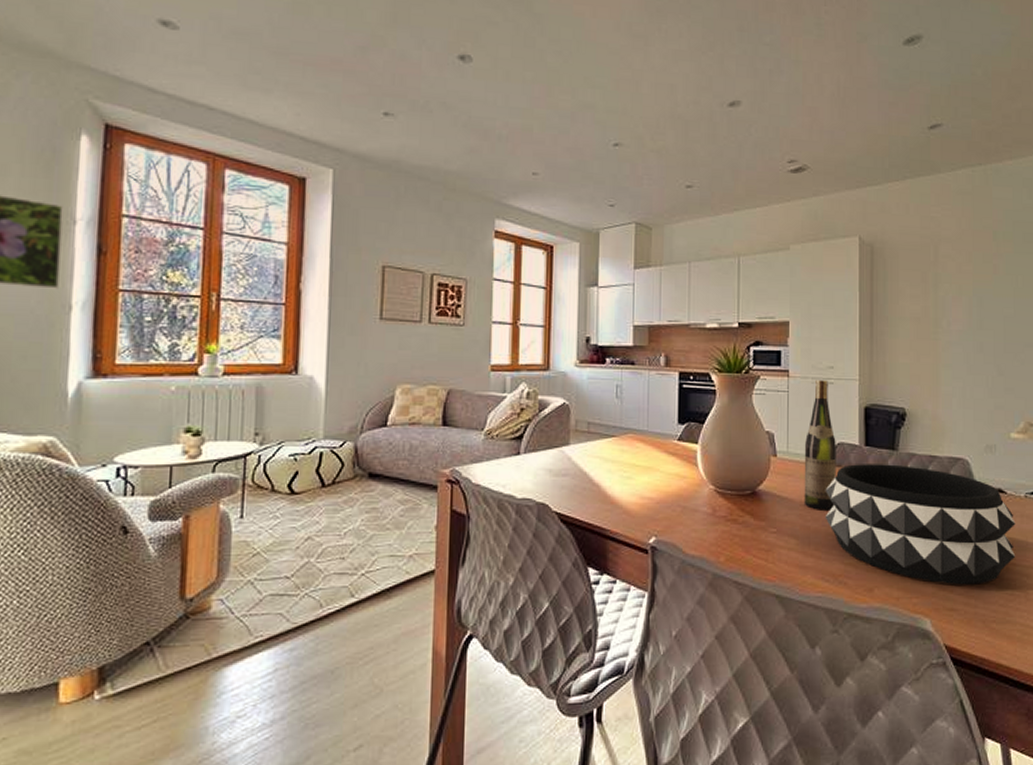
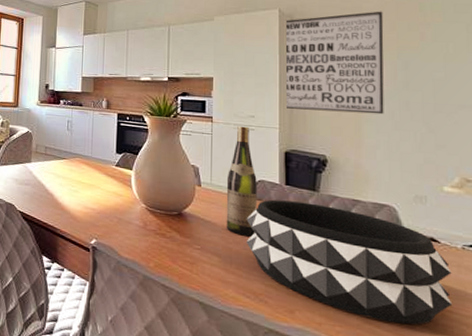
wall art: none [867,239,961,358] -> present [286,11,384,115]

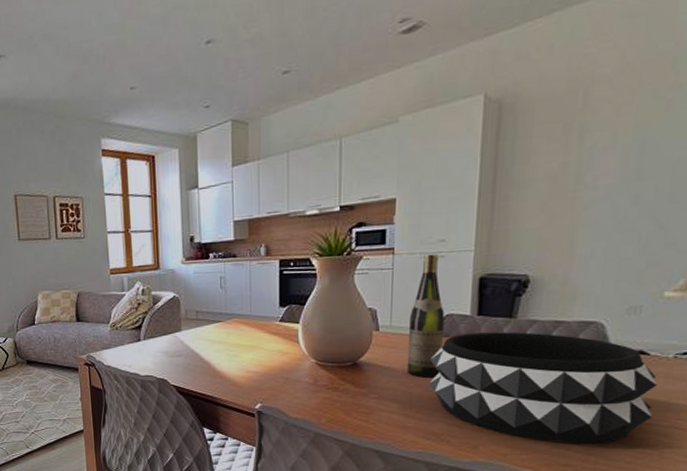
wall art: present [286,11,384,115] -> none [485,76,623,225]

